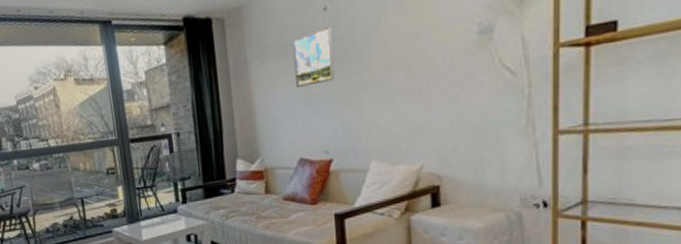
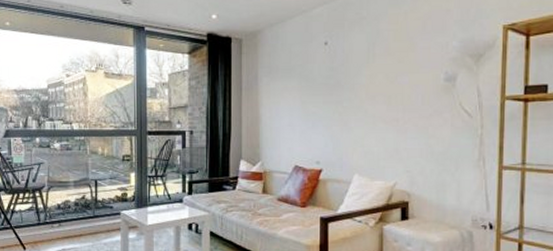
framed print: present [292,27,335,88] -> none [296,59,330,105]

